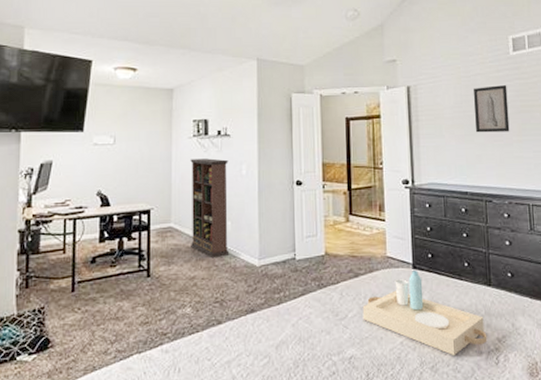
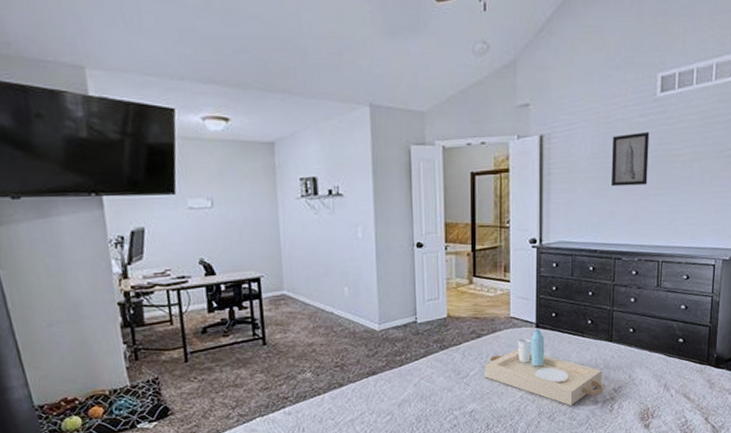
bookcase: present [190,158,230,259] -> none [300,221,348,325]

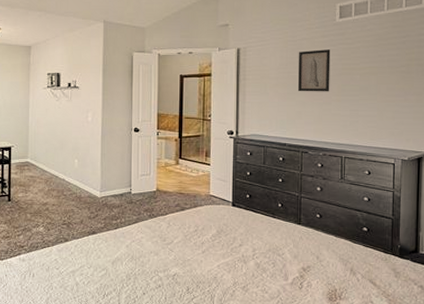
serving tray: present [484,329,604,406] -> none [186,208,294,280]

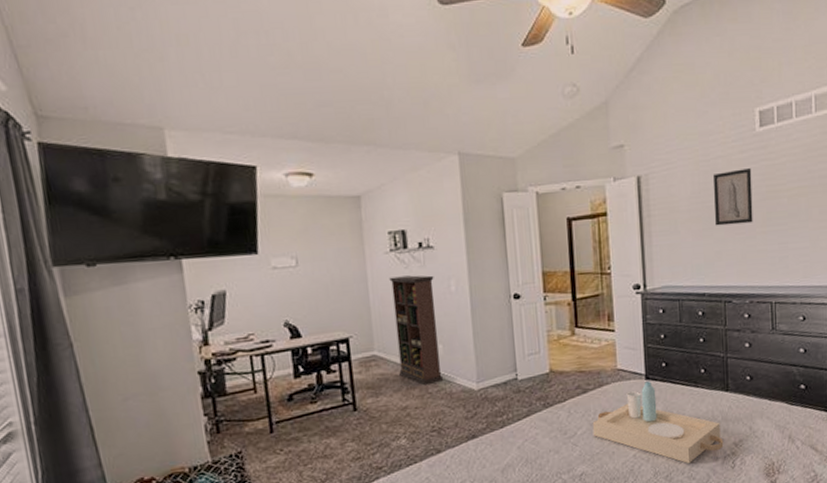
bookcase: none [44,106,77,189] -> present [389,275,444,386]
serving tray: none [186,208,294,280] -> present [592,381,724,464]

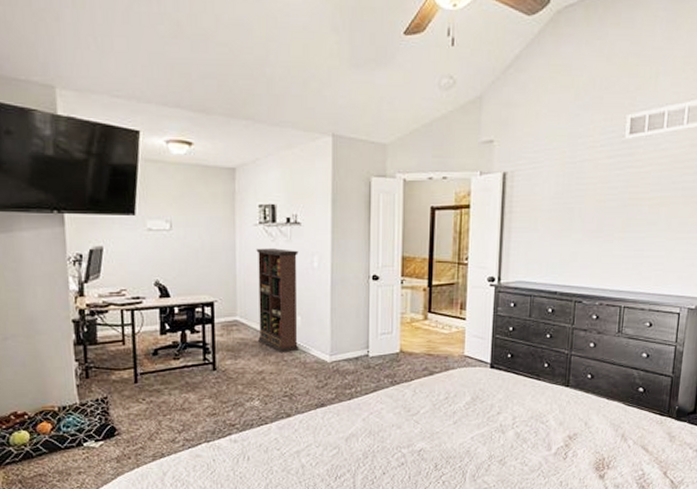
serving tray: present [592,381,724,464] -> none [435,370,559,451]
wall art: present [714,168,753,226] -> none [575,174,617,228]

